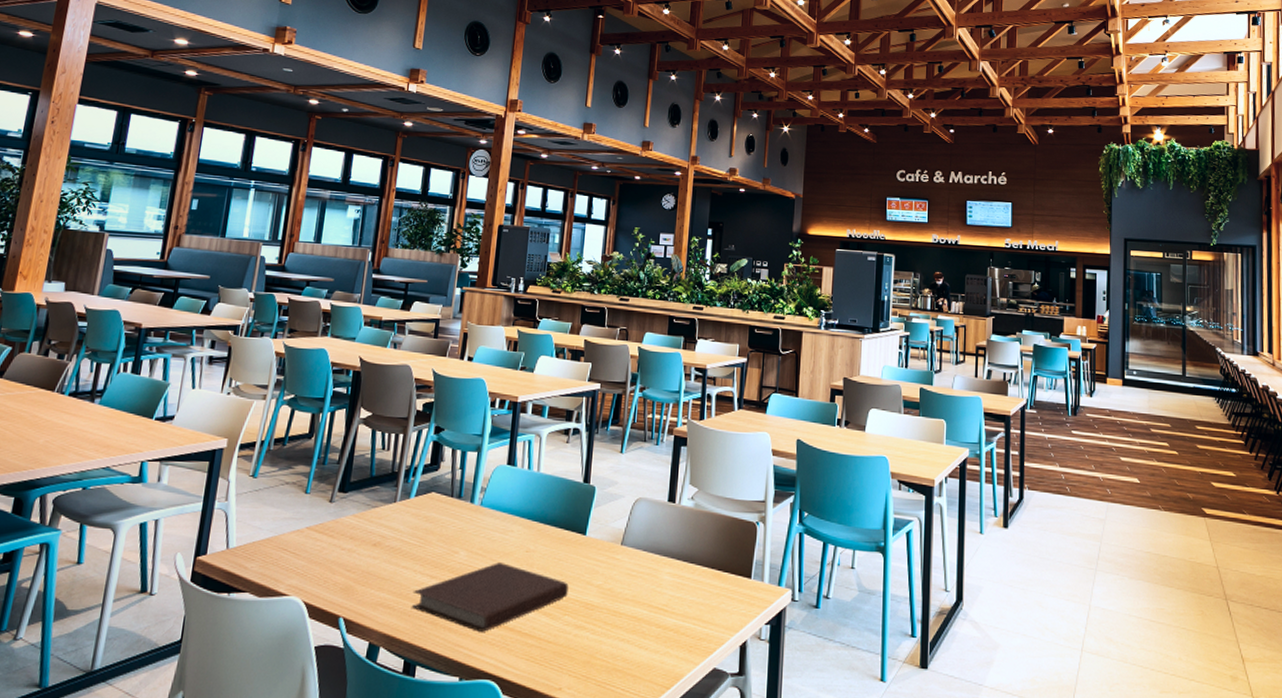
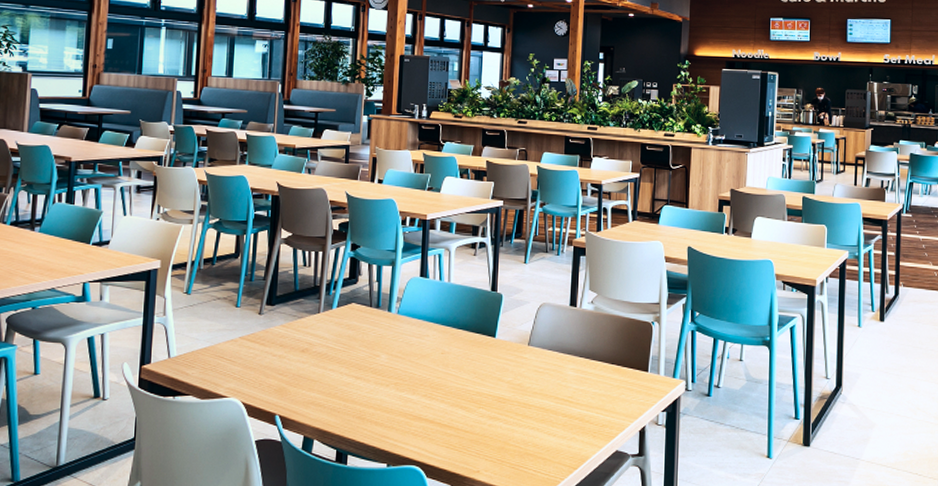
notebook: present [411,562,569,632] -> none [339,364,482,424]

